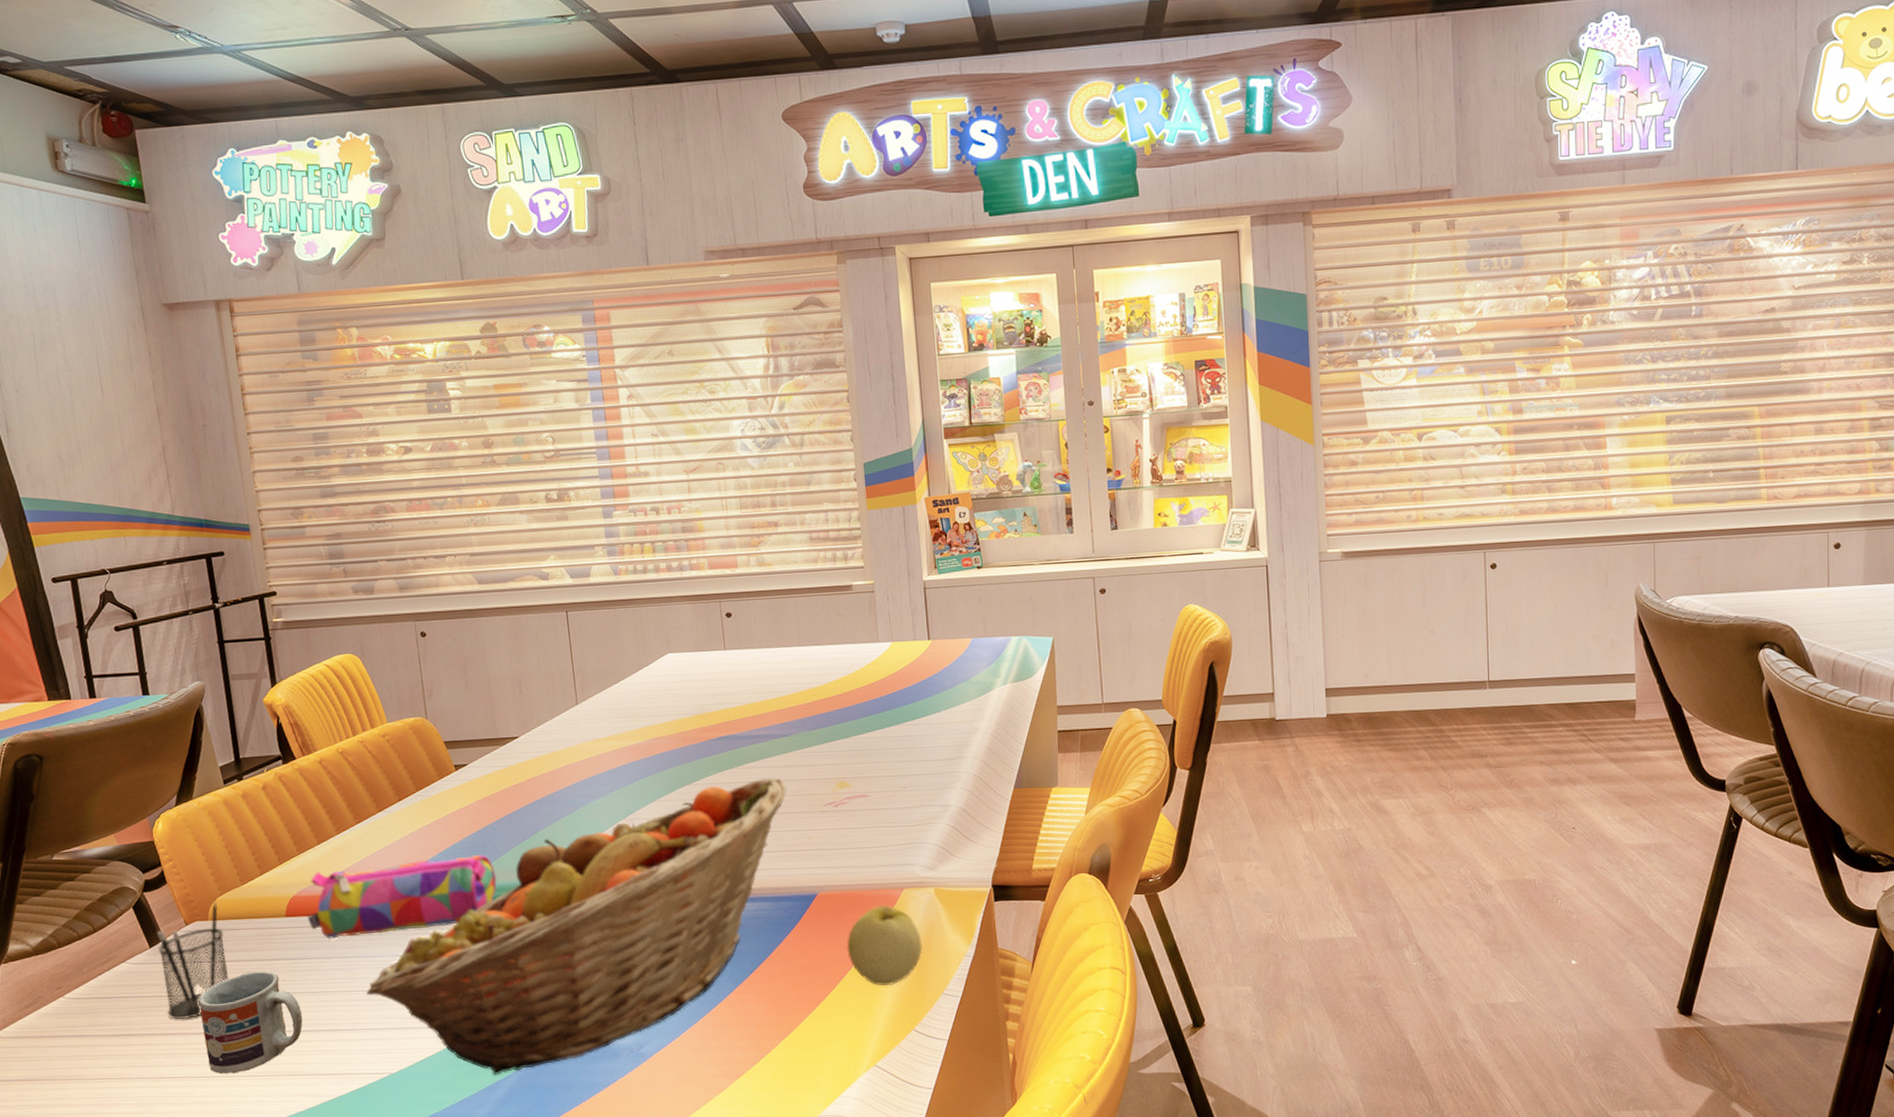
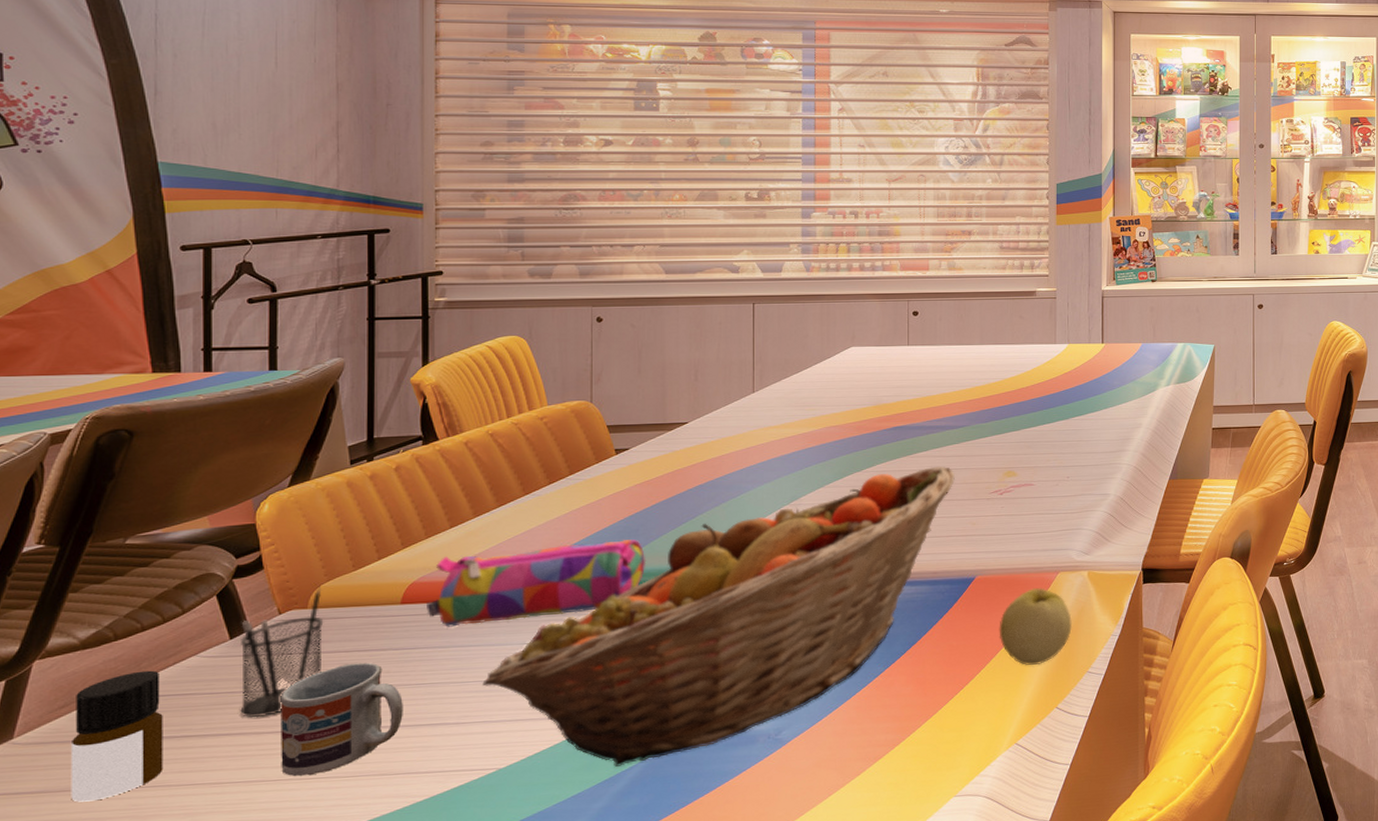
bottle: none [37,975,116,1090] -> present [70,670,163,802]

